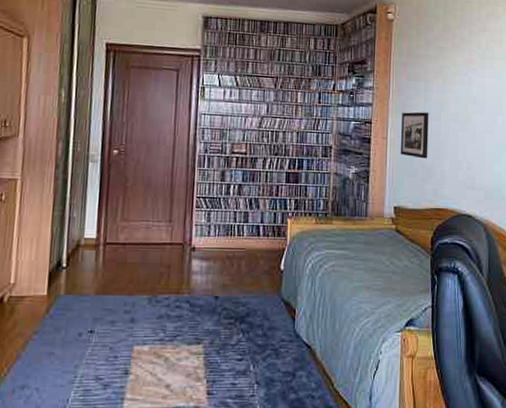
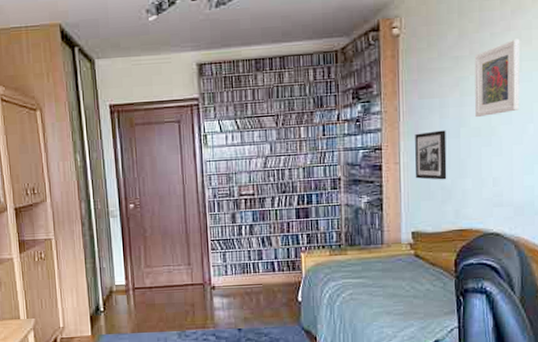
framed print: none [455,39,493,104] -> present [474,38,520,117]

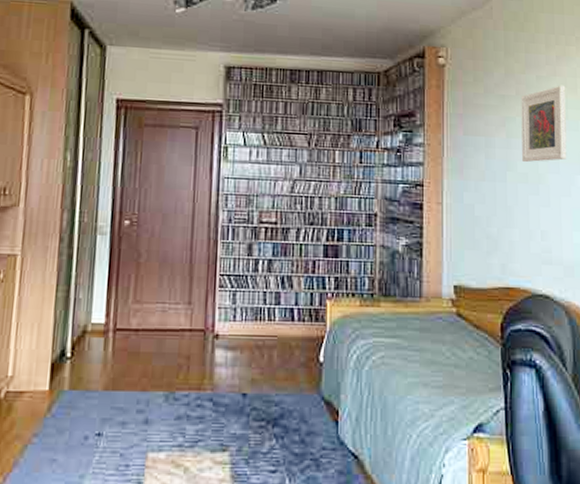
picture frame: present [415,130,447,180] -> none [458,171,493,228]

